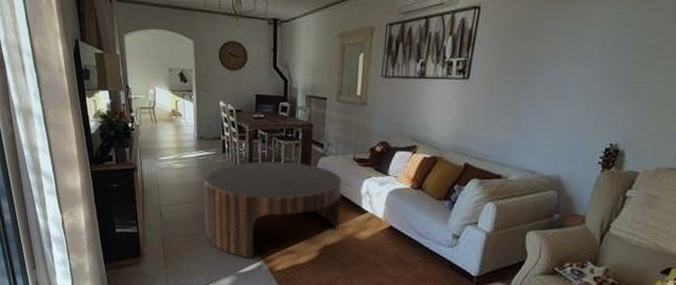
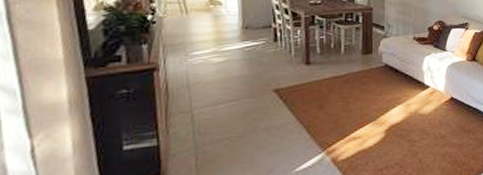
coffee table: present [204,161,342,258] -> none [251,46,404,153]

